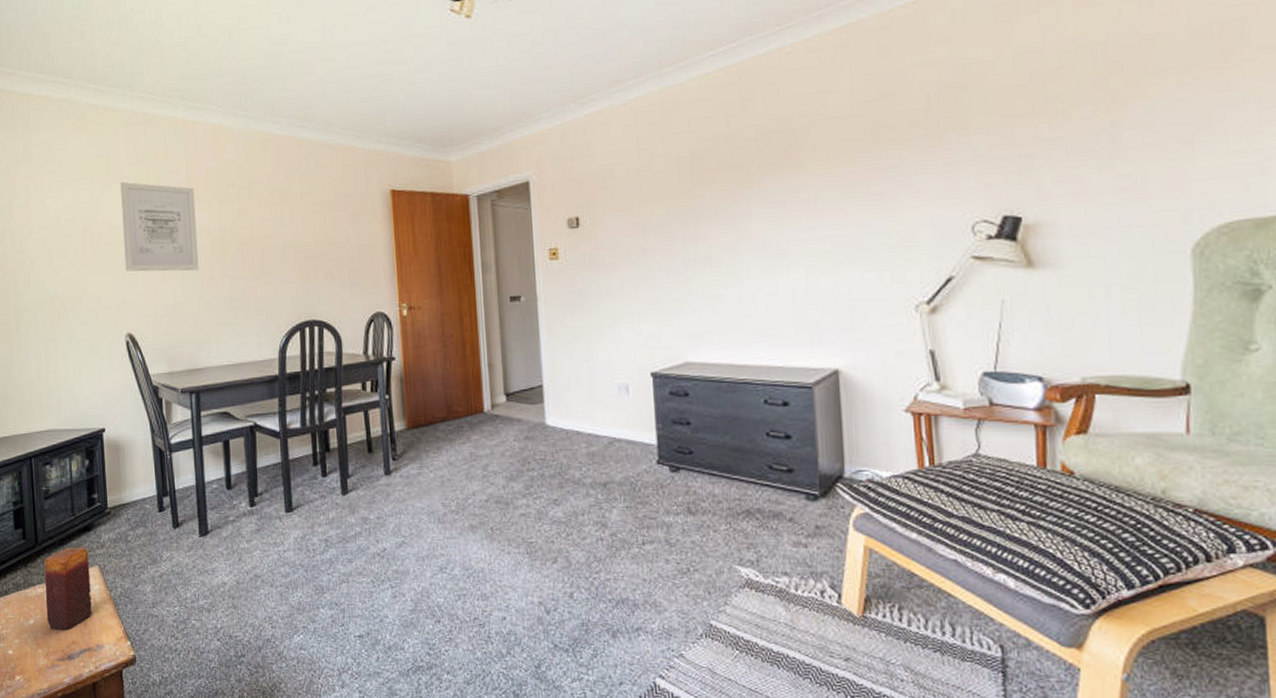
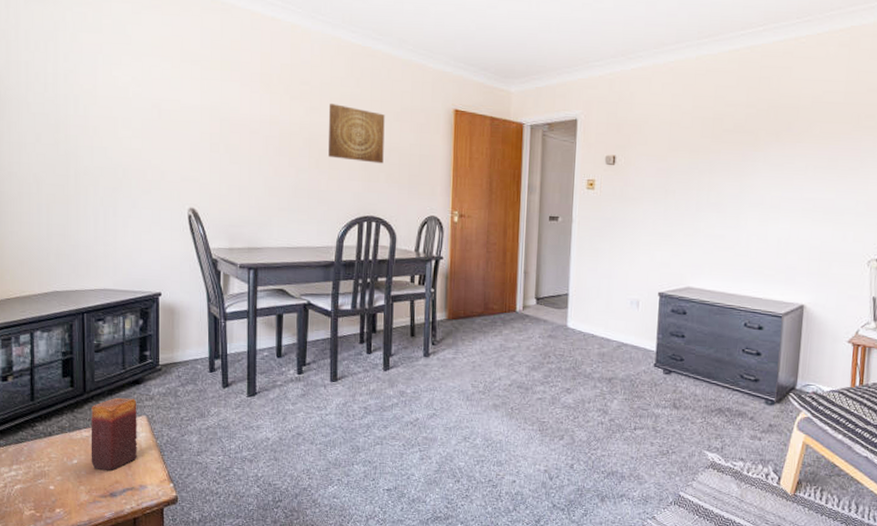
wall art: present [120,181,199,272] -> none [193,64,267,158]
wall art: none [258,201,321,262] -> present [328,102,385,164]

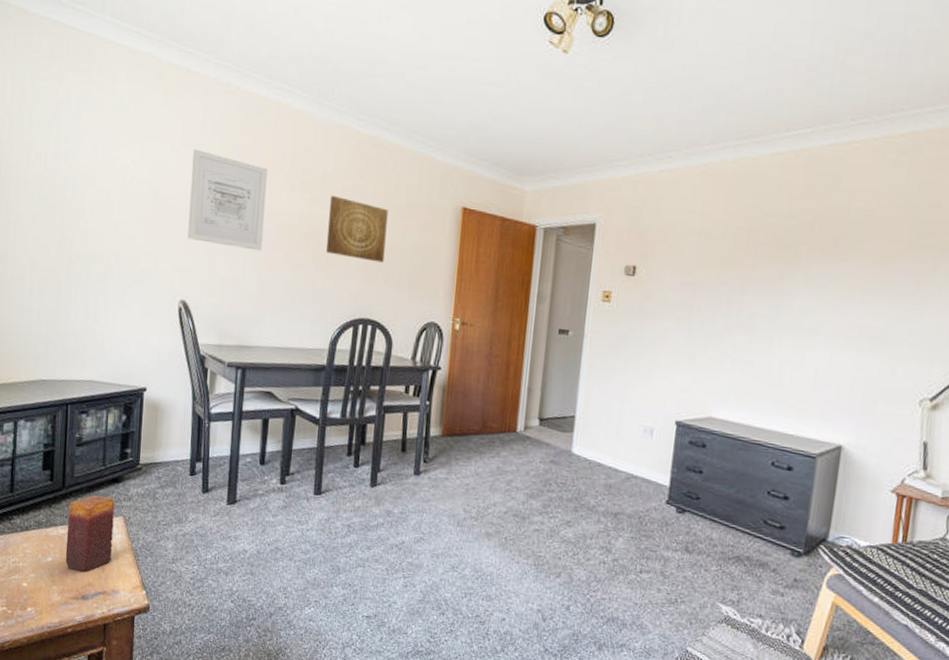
wall art: none [193,64,267,158] -> present [187,148,268,251]

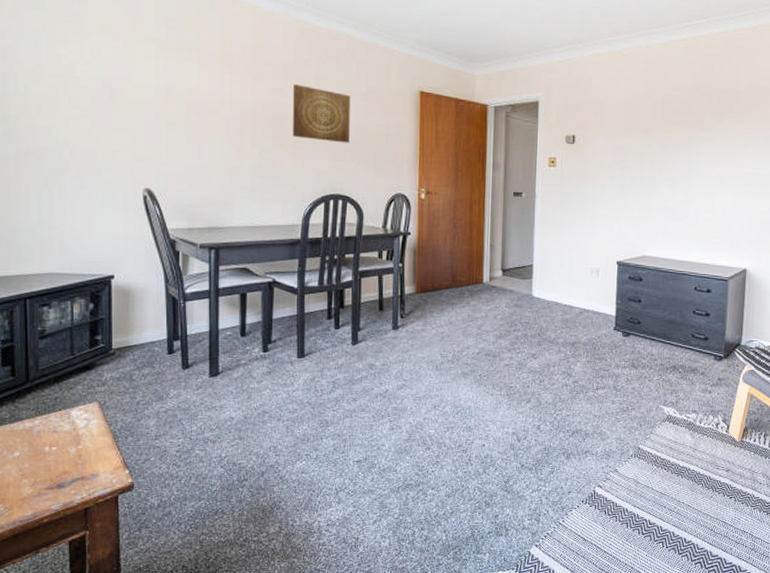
candle: present [65,495,115,572] -> none [34,384,88,462]
wall art: present [187,148,268,251] -> none [147,43,228,138]

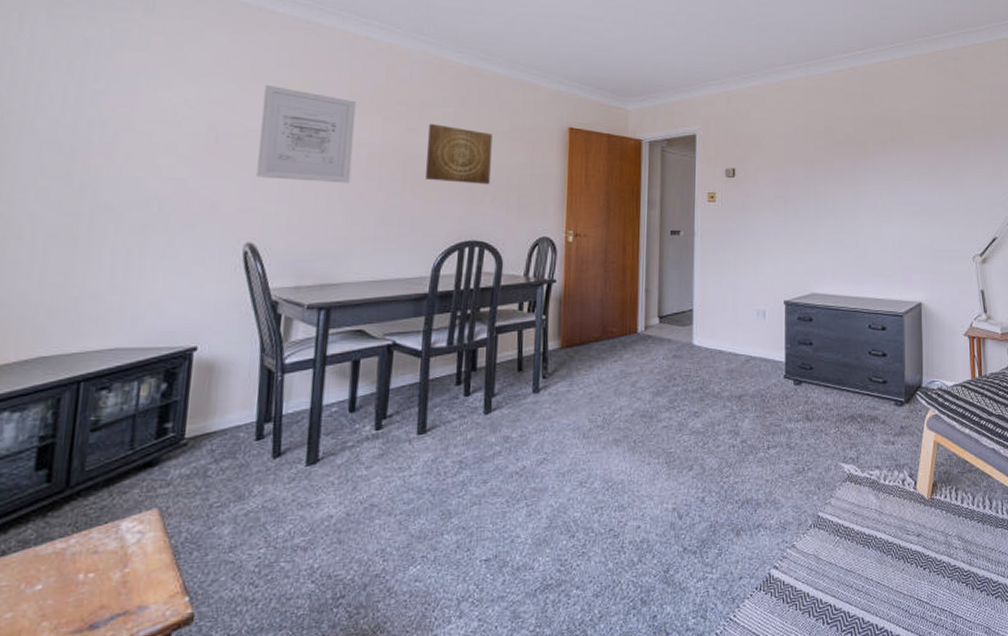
wall art: none [147,43,228,138] -> present [256,84,357,184]

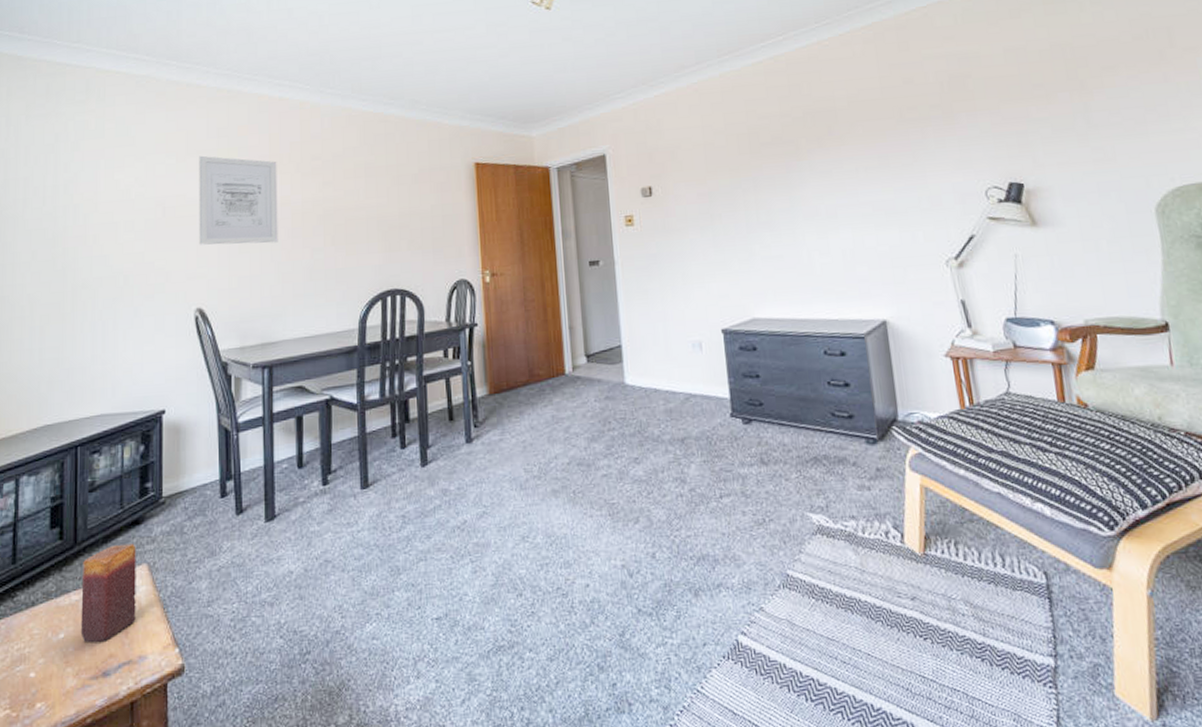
candle: none [64,487,146,594] -> present [80,543,136,643]
wall art: present [426,123,493,185] -> none [342,174,404,232]

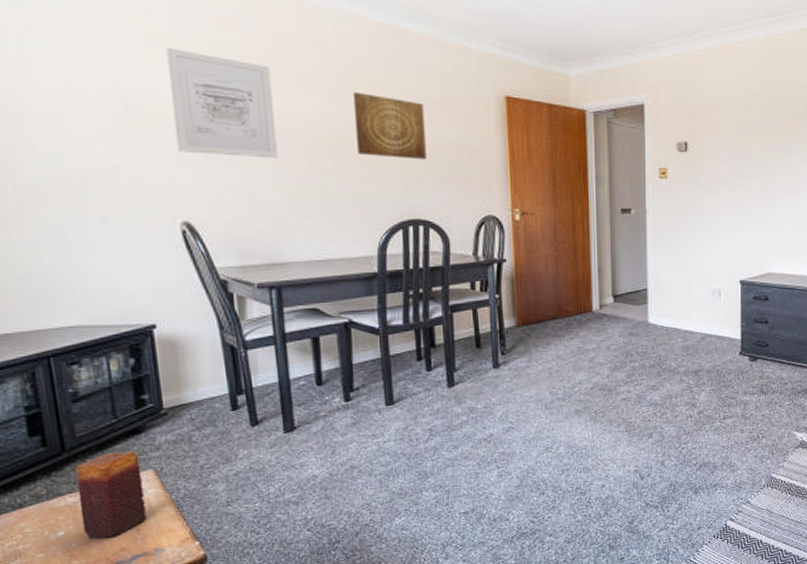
wall art: none [342,174,404,232] -> present [352,91,427,160]

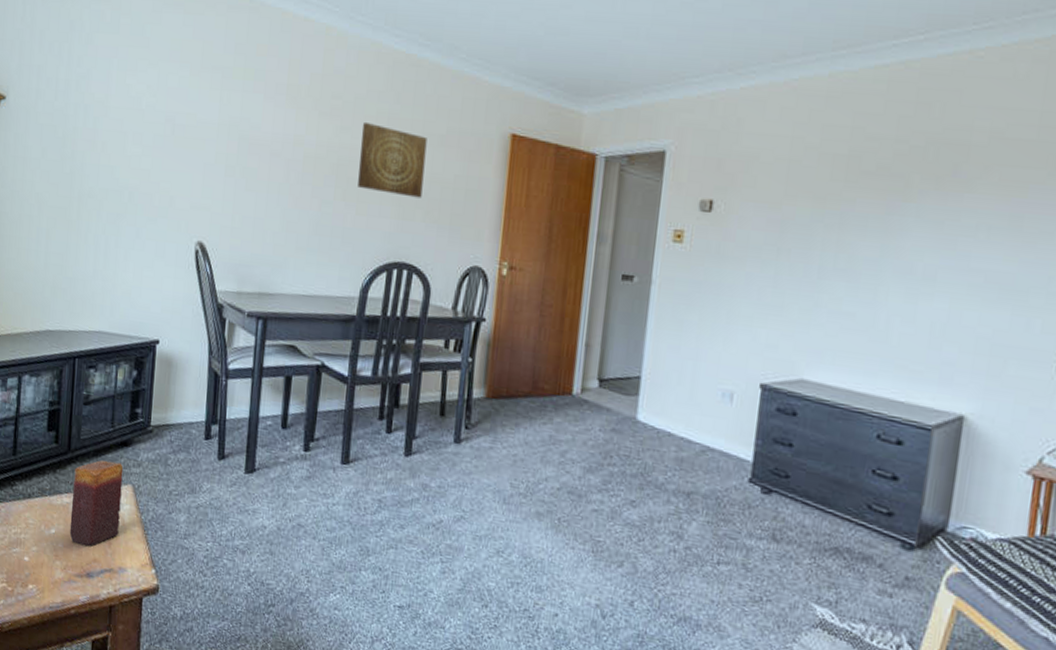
wall art: present [166,47,278,159] -> none [206,72,295,186]

